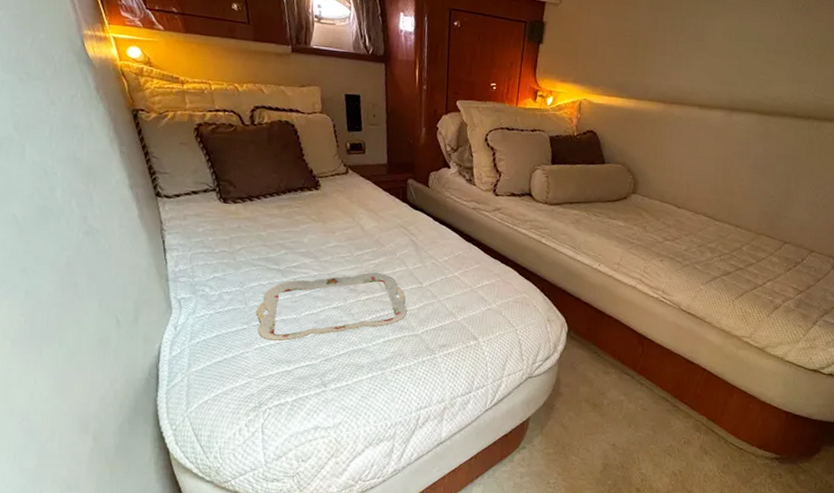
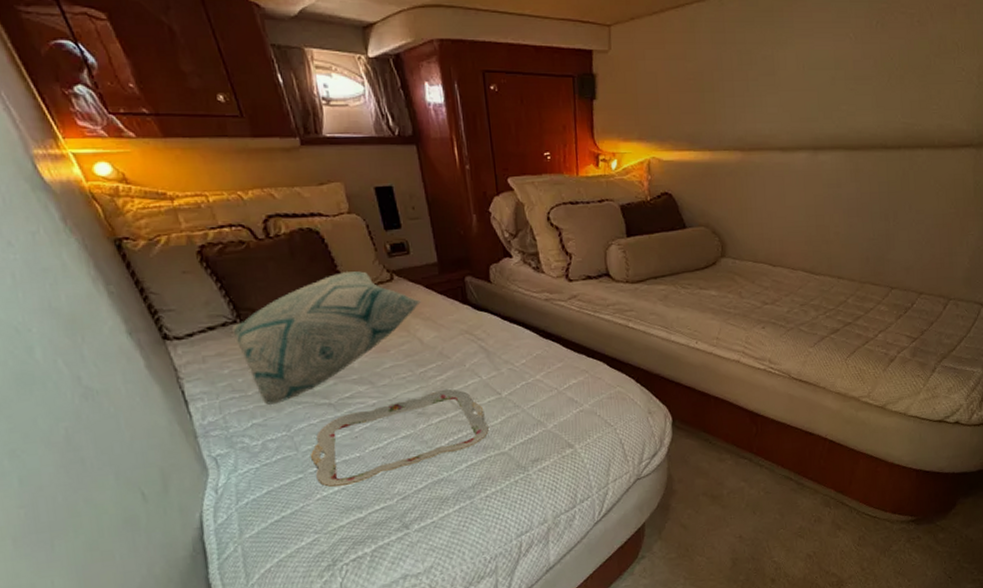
decorative pillow: none [211,161,368,263] -> present [232,271,421,405]

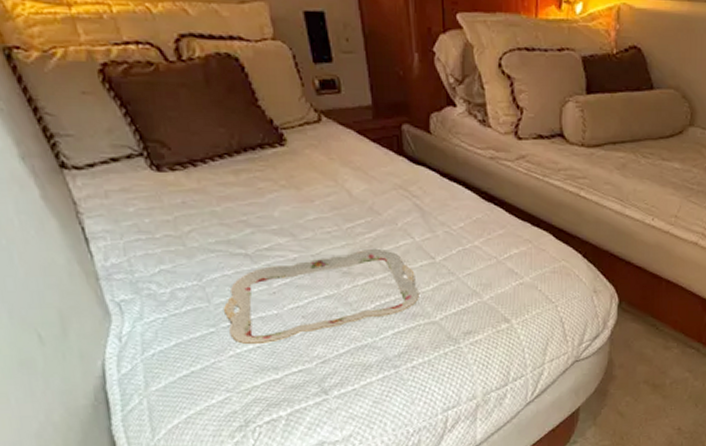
decorative pillow: present [232,271,421,405] -> none [138,108,351,250]

